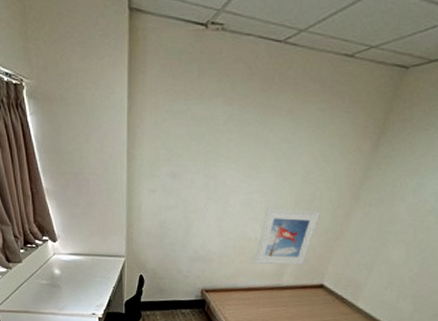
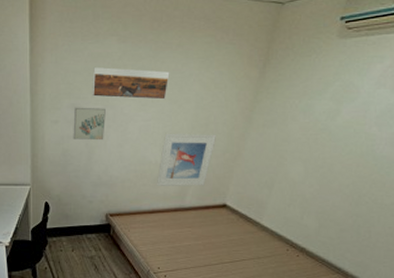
wall art: none [171,175,207,213] -> present [73,107,106,141]
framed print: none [193,132,278,172] -> present [92,67,170,100]

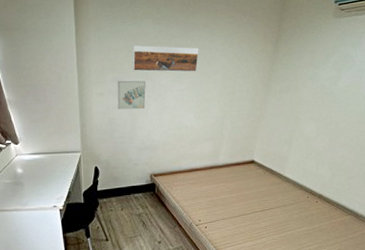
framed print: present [156,133,216,186] -> none [193,100,242,147]

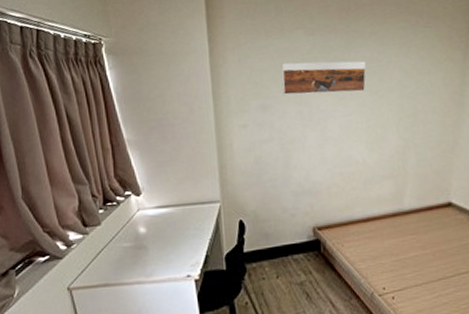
wall art: present [117,80,146,110] -> none [264,106,301,144]

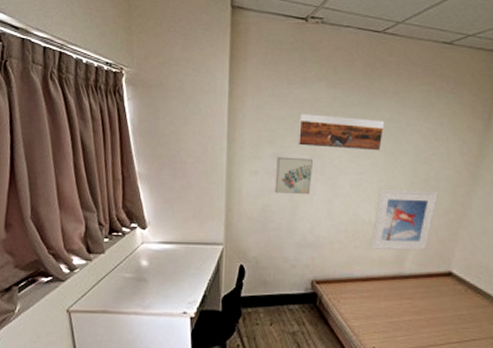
wall art: none [264,106,301,144] -> present [275,156,313,195]
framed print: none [367,124,428,189] -> present [370,188,438,251]

